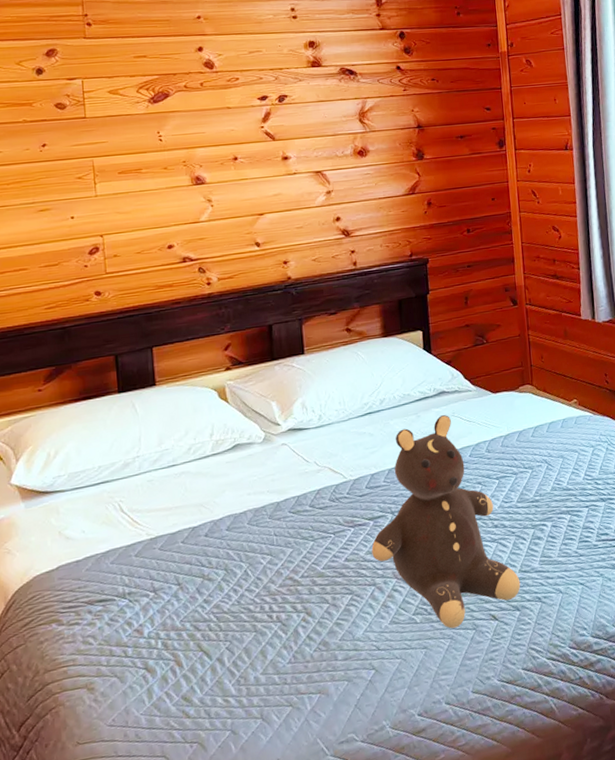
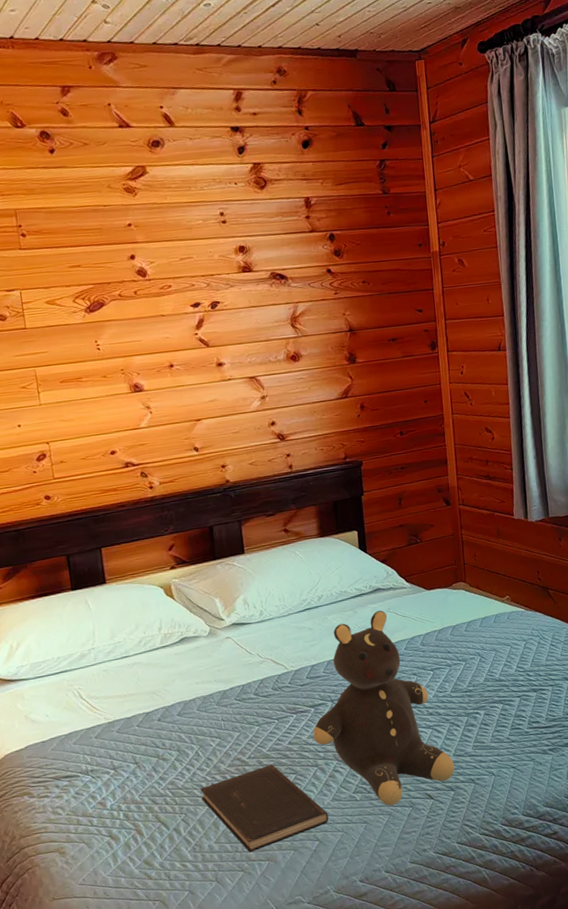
hardcover book: none [248,584,386,685] -> present [200,764,329,853]

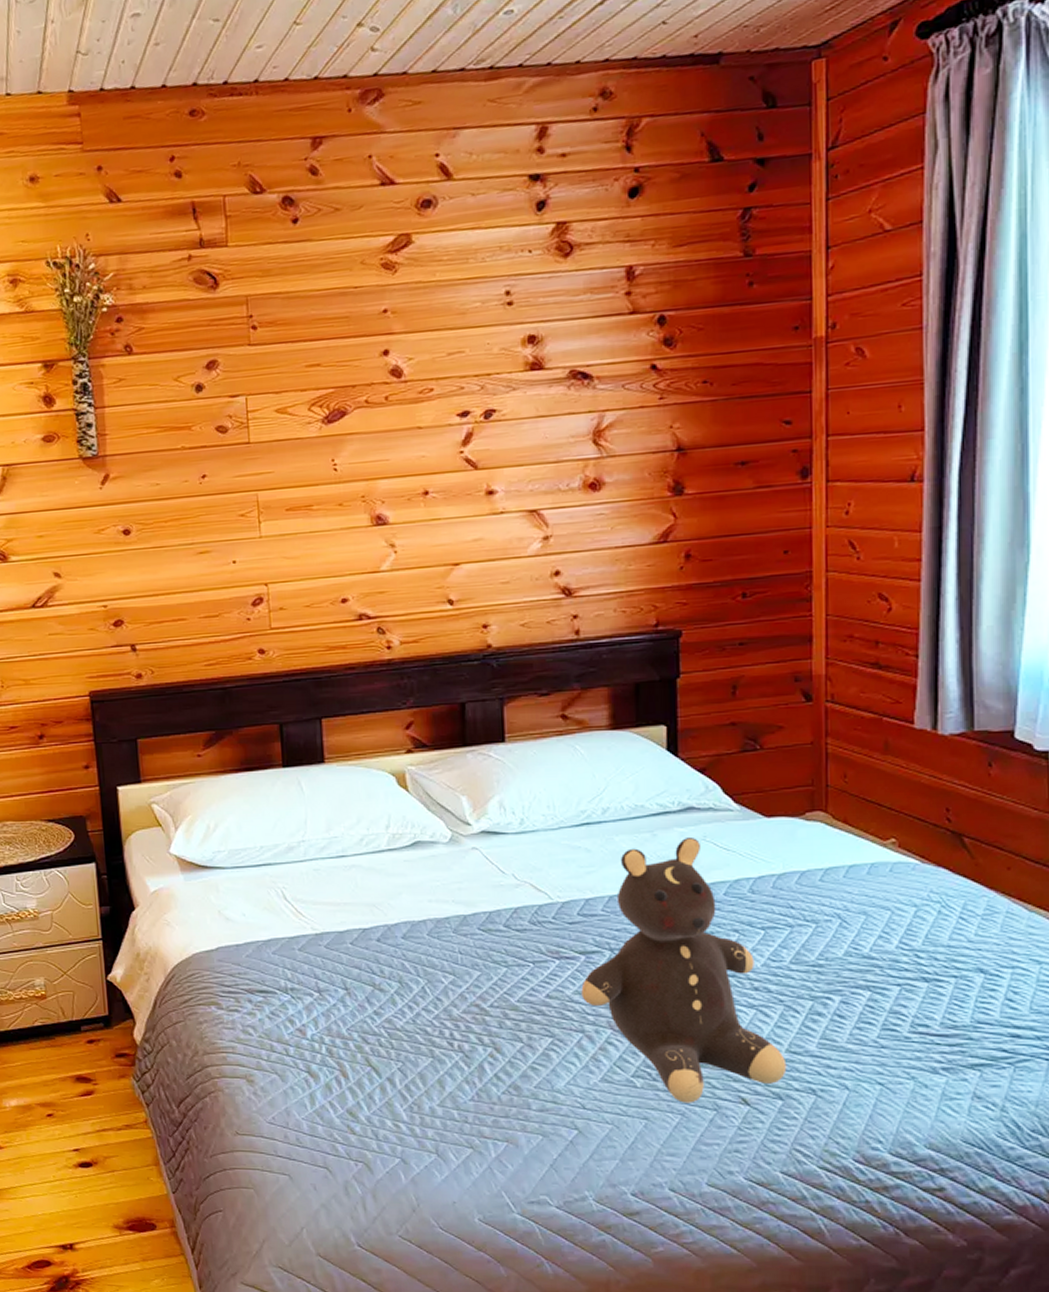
hardcover book: present [200,764,329,853] -> none [424,1020,594,1127]

